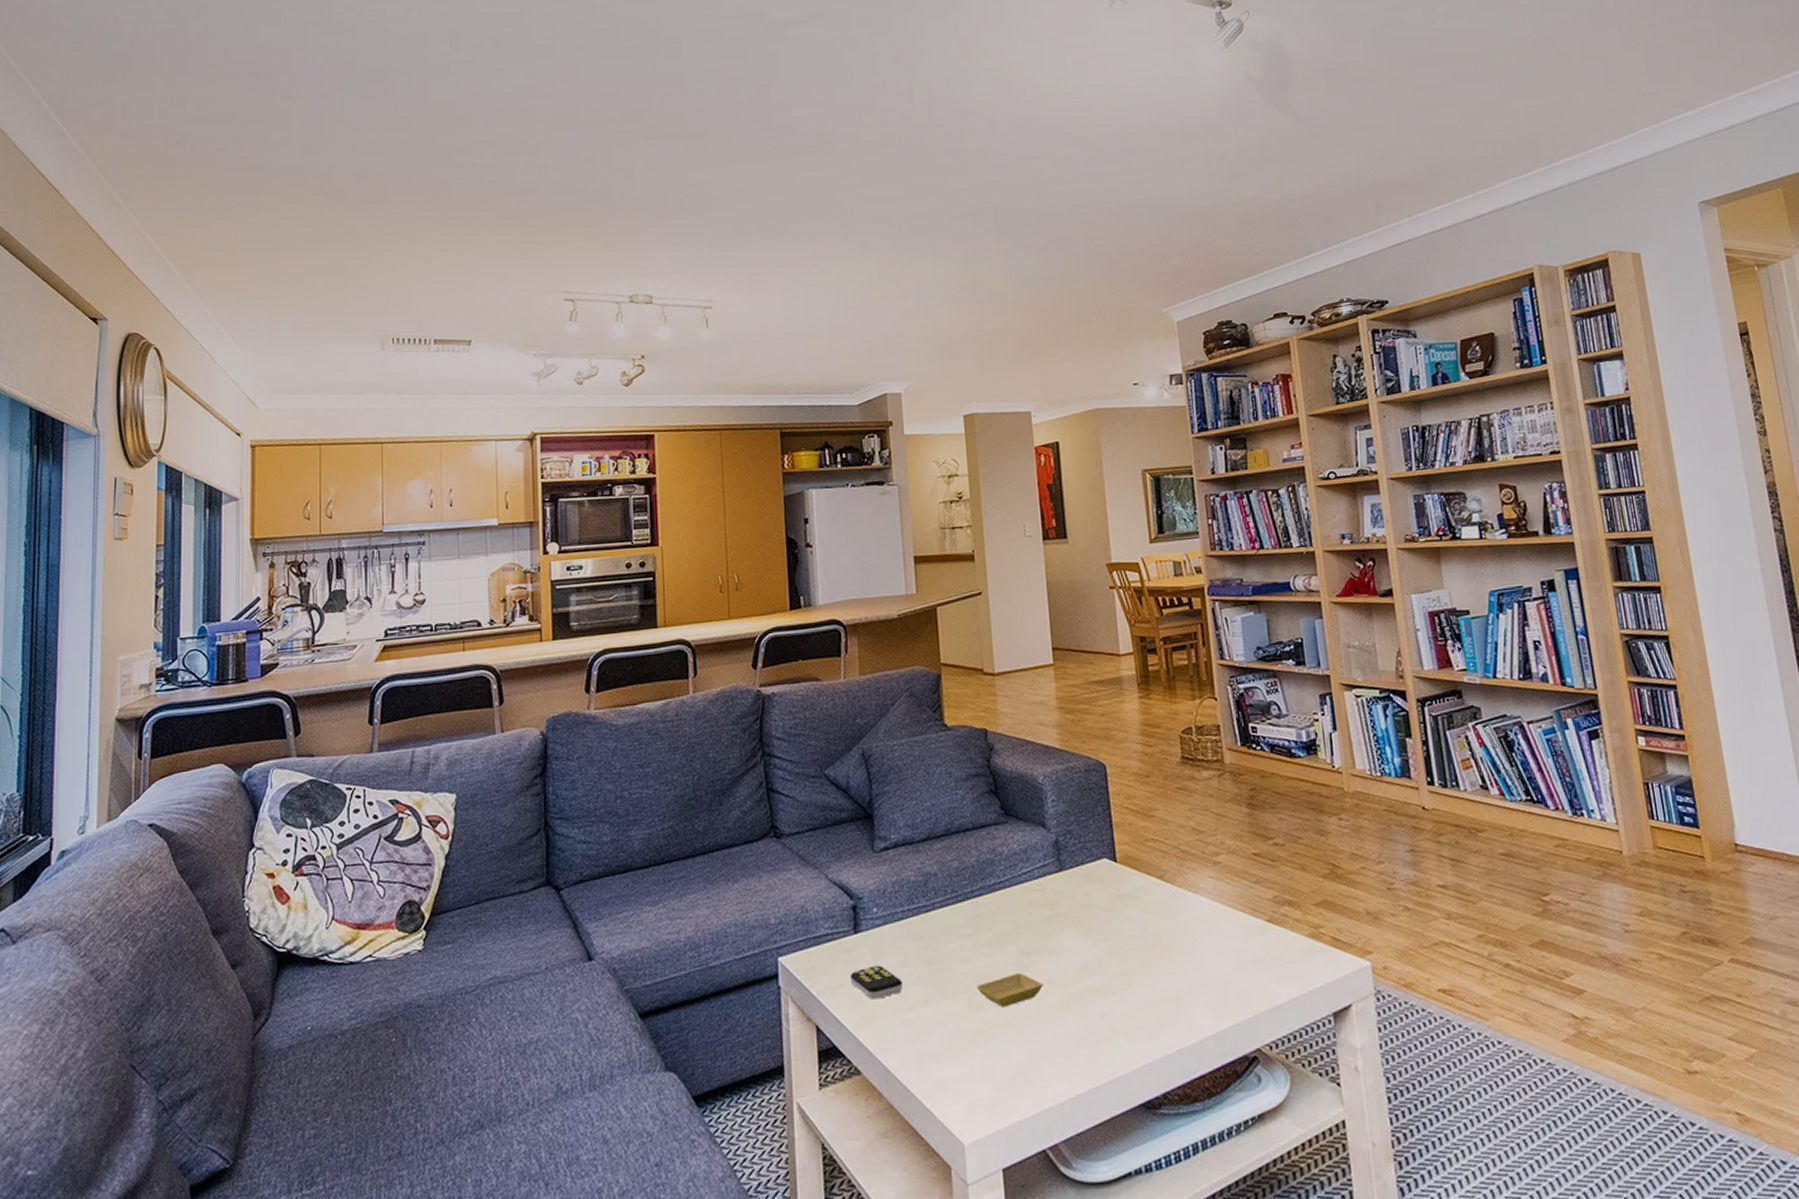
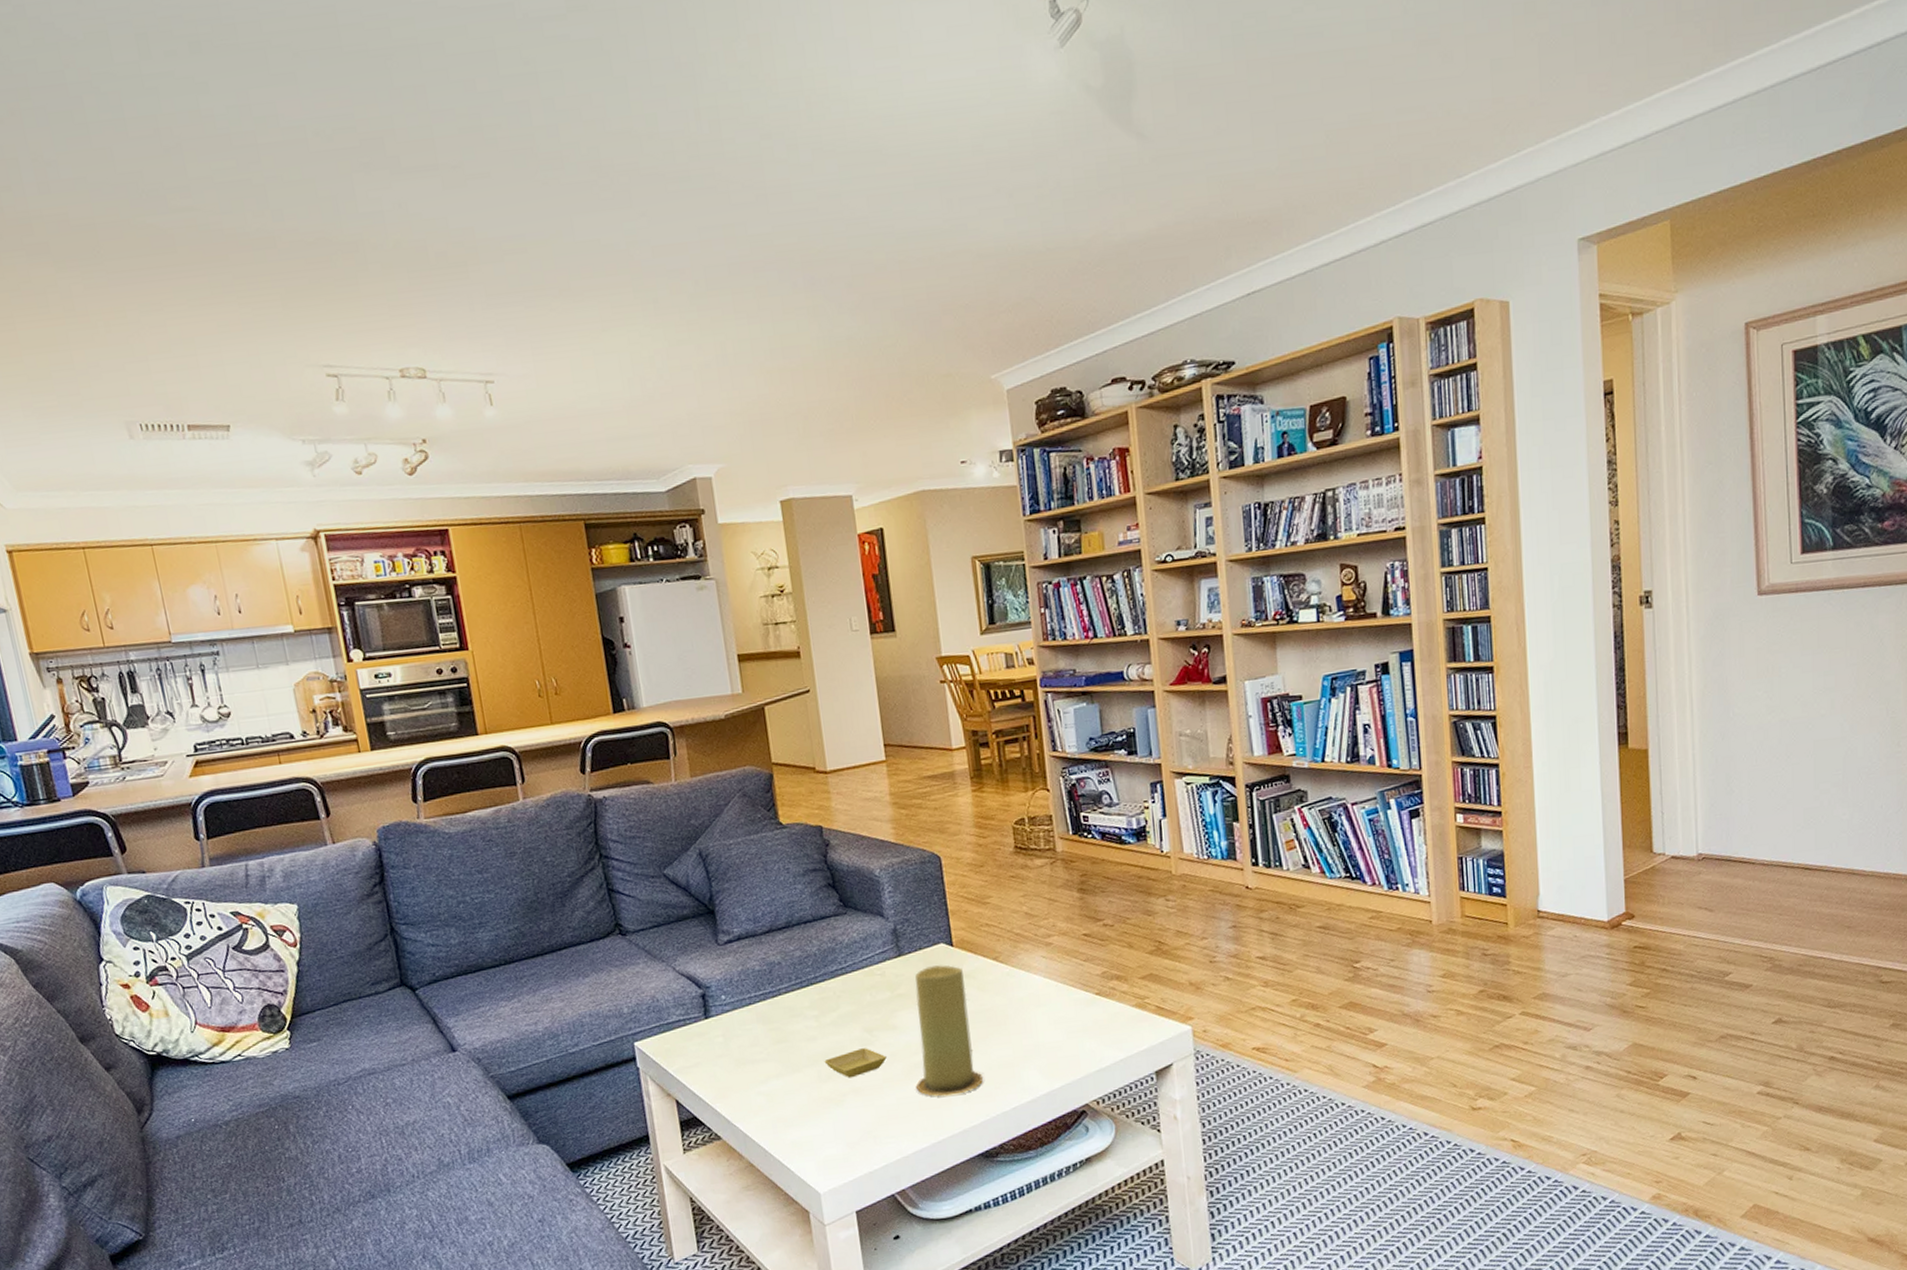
remote control: present [850,965,903,1000] -> none [704,1045,755,1076]
candle: none [1073,882,1146,1033] -> present [915,965,983,1096]

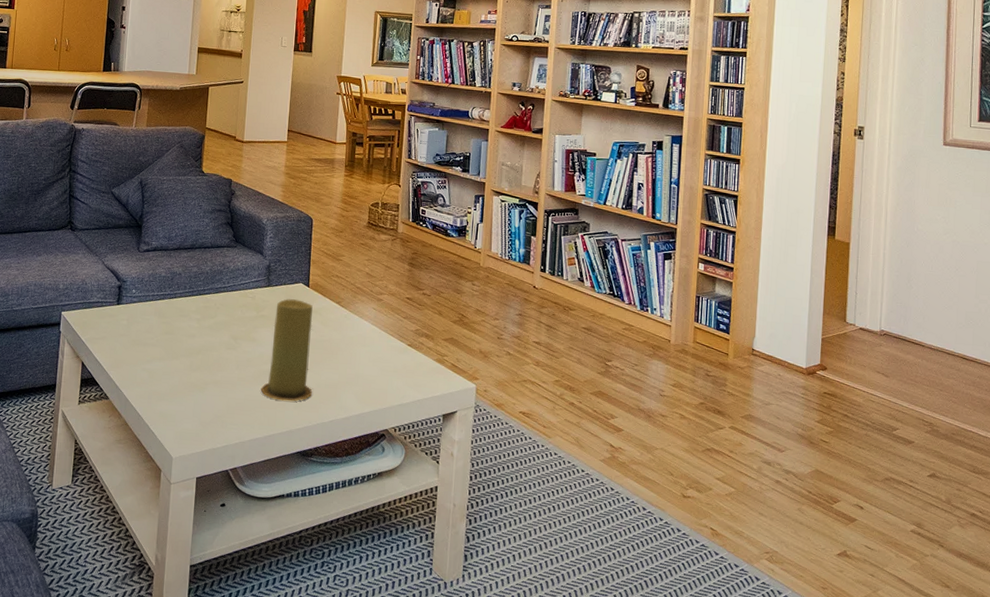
saucer: present [824,1048,887,1078] -> none [197,351,244,372]

